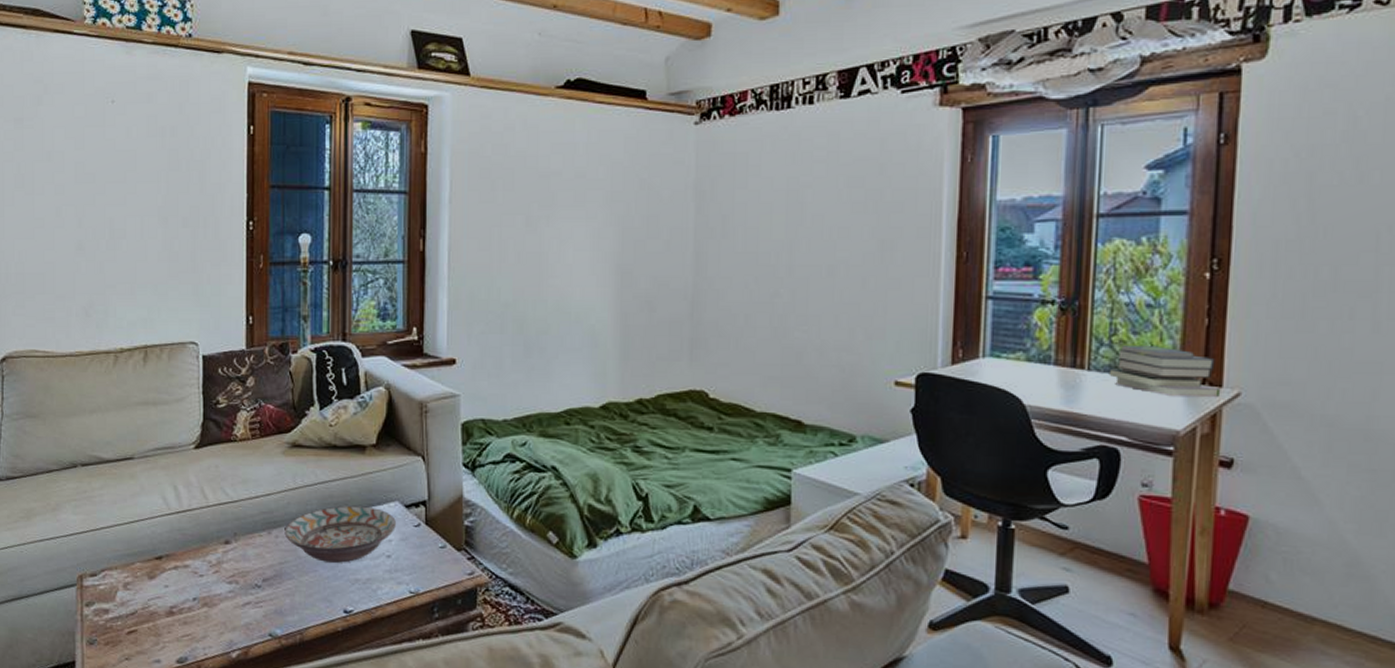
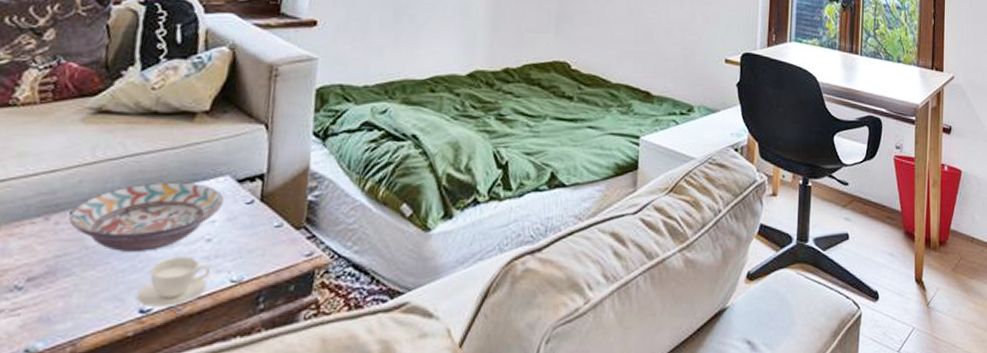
teacup: none [340,568,392,610] -> present [135,256,210,307]
books: present [1108,346,1221,398] -> none [874,37,943,80]

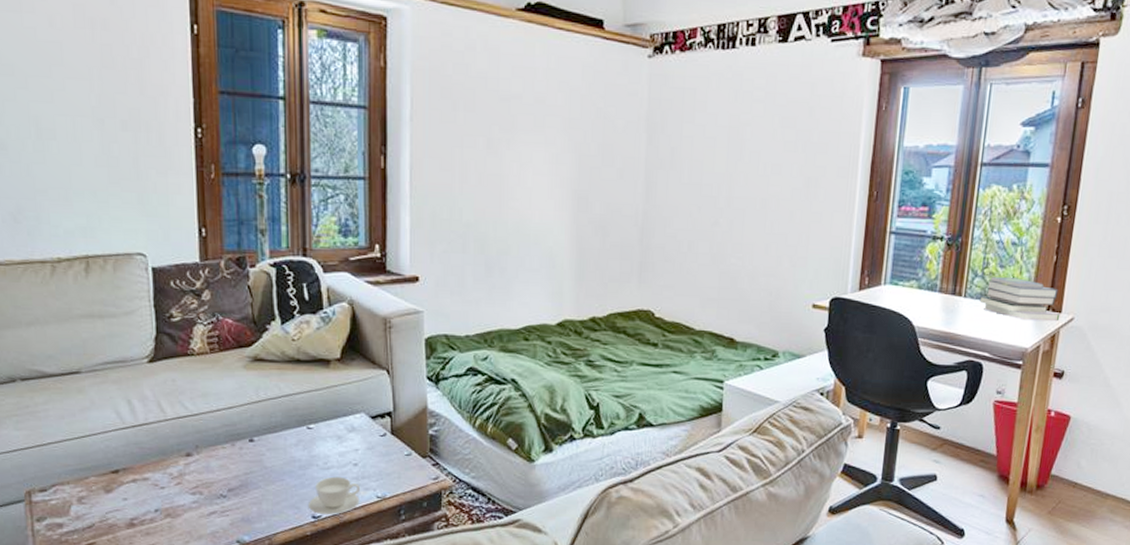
decorative bowl: present [68,182,225,252] -> none [249,417,363,472]
books: none [874,37,943,80] -> present [979,277,1060,322]

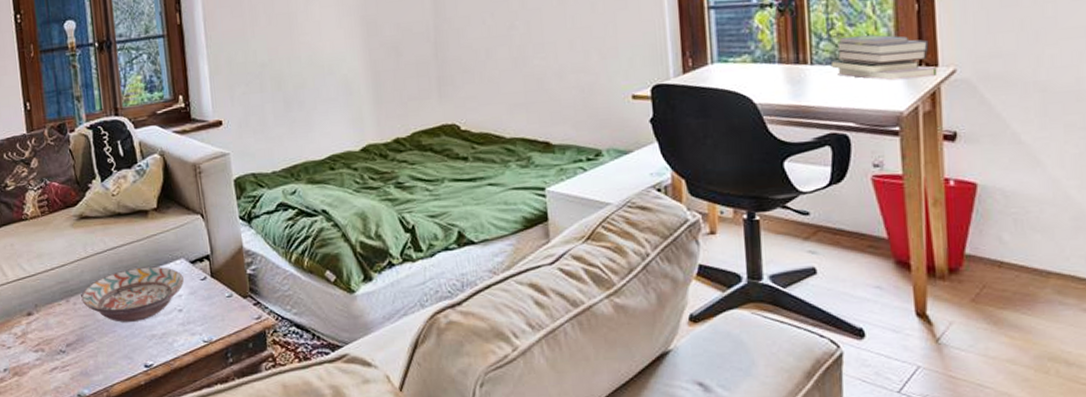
decorative bowl: none [249,417,363,472] -> present [81,266,185,322]
teacup: present [307,476,360,514] -> none [139,323,188,363]

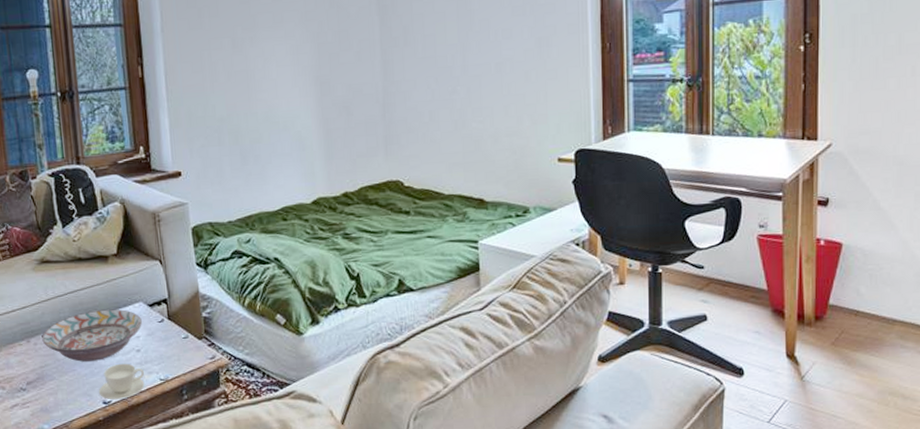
teacup: none [139,323,188,363] -> present [98,363,145,400]
books: present [830,35,938,81] -> none [729,110,817,152]

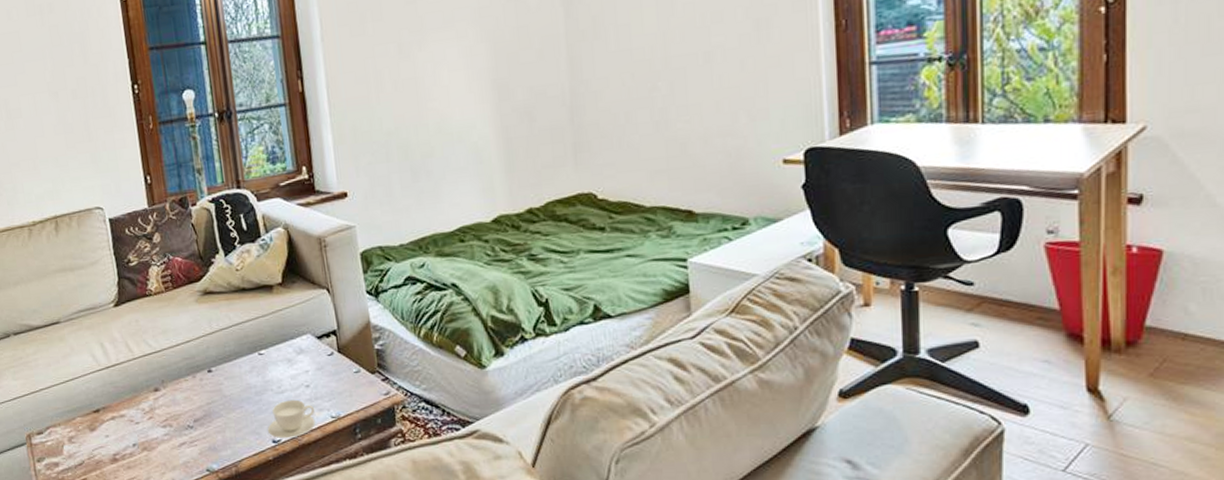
decorative bowl: present [42,309,143,362] -> none [207,342,312,398]

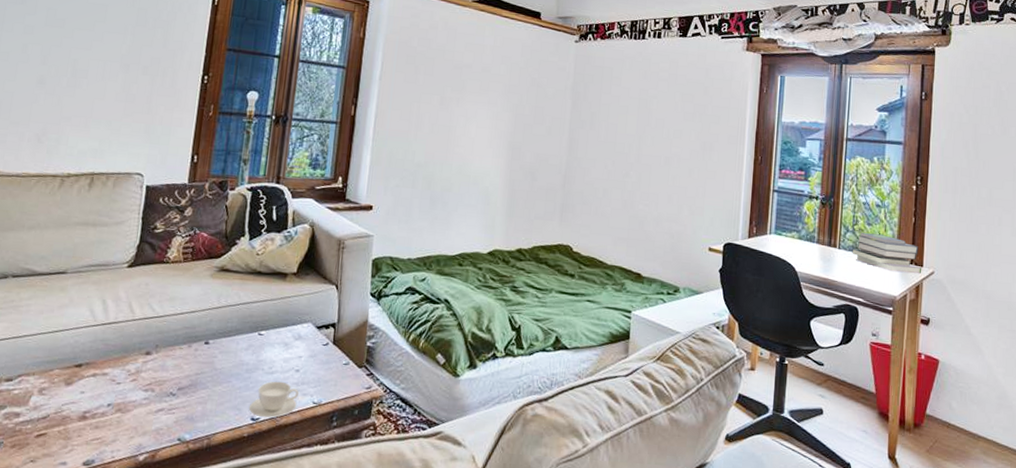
books: none [1004,89,1125,140] -> present [852,233,922,274]

